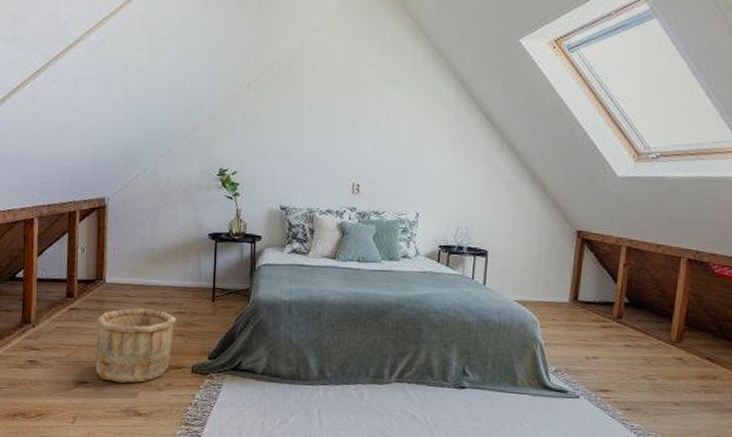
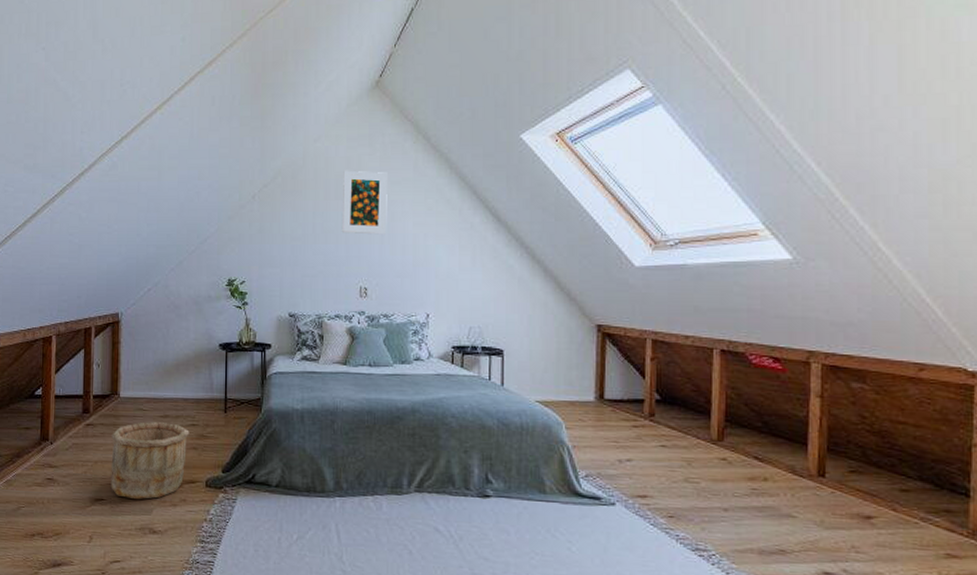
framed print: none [336,64,386,132] -> present [341,170,388,235]

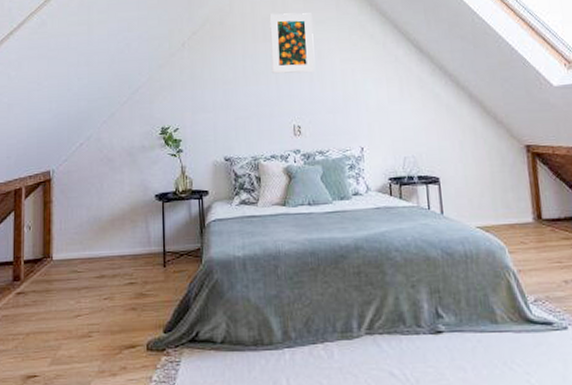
wooden bucket: present [110,422,190,499] -> none [44,283,128,372]

